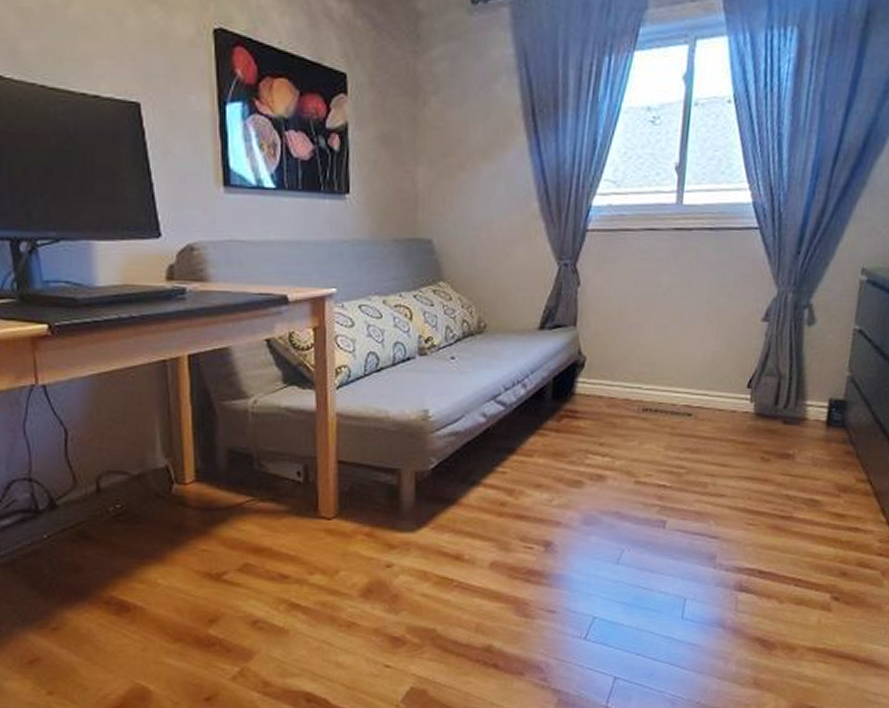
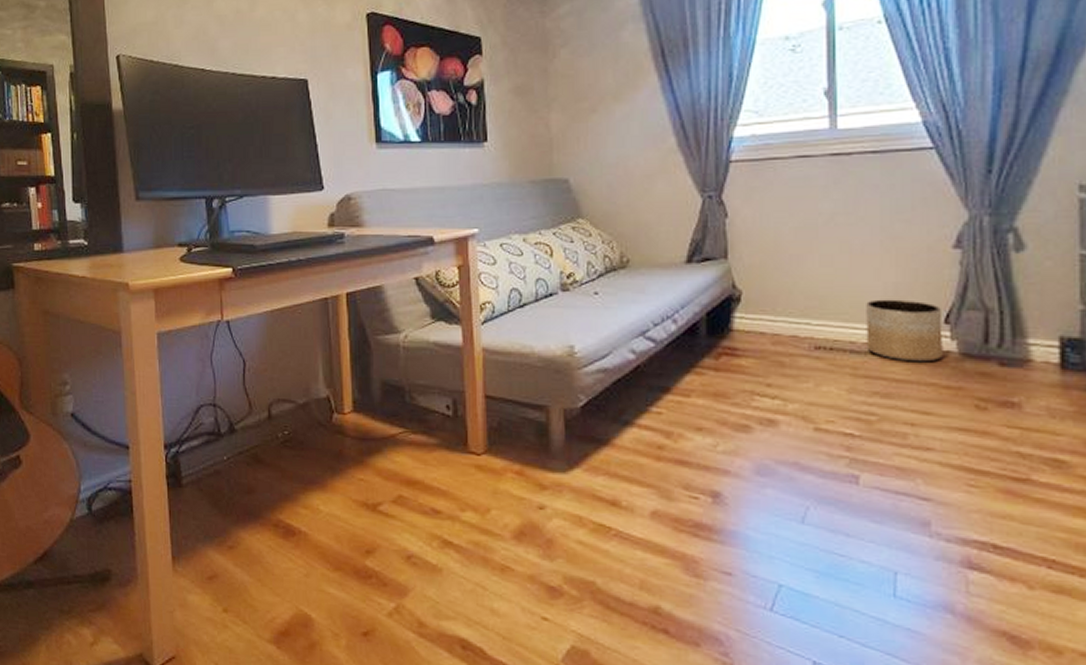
planter: none [684,366,746,422] -> present [866,299,943,363]

